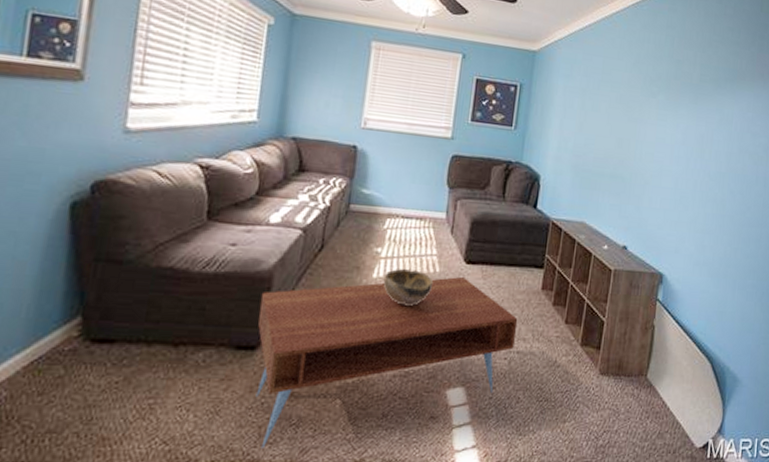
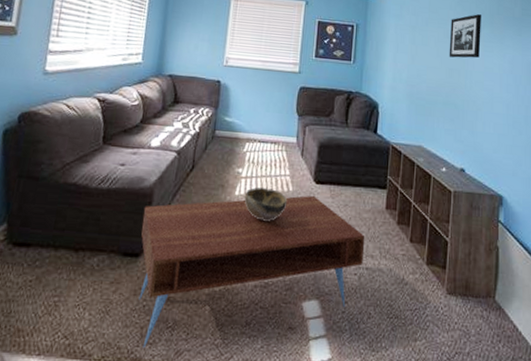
picture frame: none [619,78,658,127] -> present [449,14,481,58]

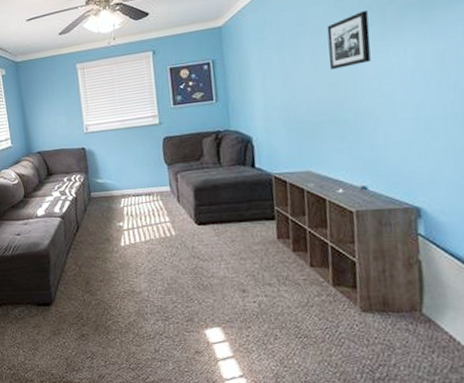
coffee table: present [139,195,365,349] -> none [44,236,261,375]
decorative bowl: present [244,187,288,221] -> none [130,235,173,265]

